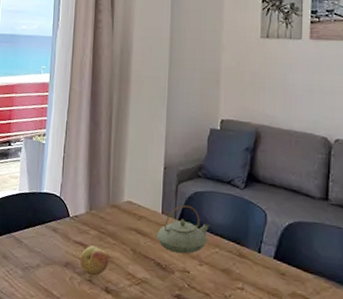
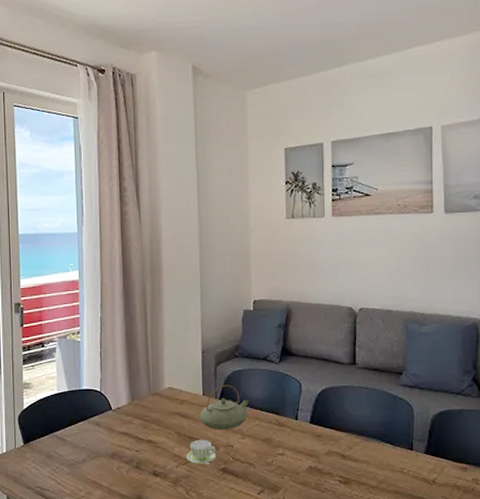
fruit: present [80,245,109,276] -> none [126,434,155,462]
cup: none [140,259,172,289] -> present [186,439,216,465]

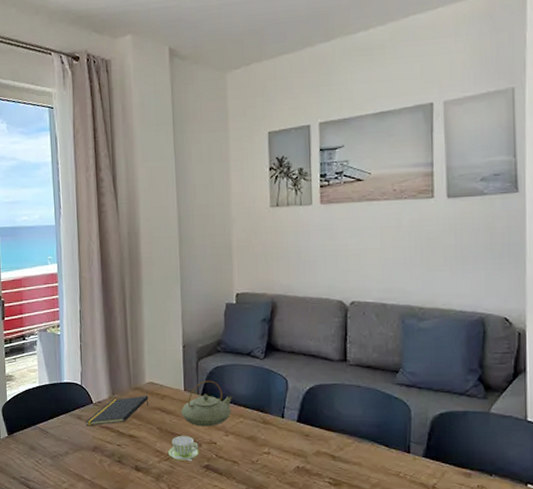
notepad: none [104,401,168,433] -> present [85,396,149,427]

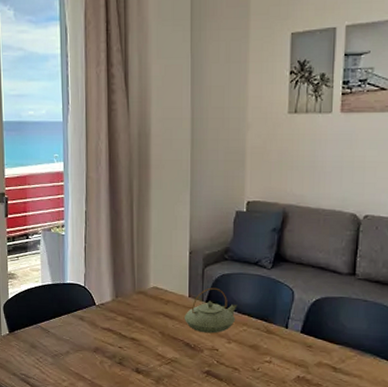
notepad: present [85,396,149,427] -> none [87,300,153,328]
cup: present [168,435,199,462] -> none [170,340,201,367]

